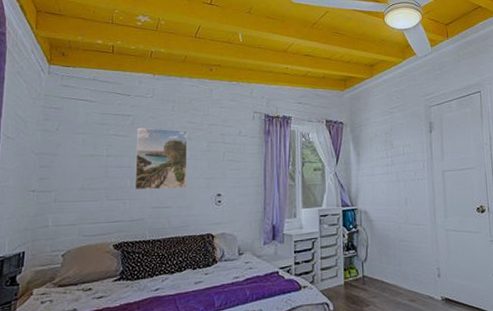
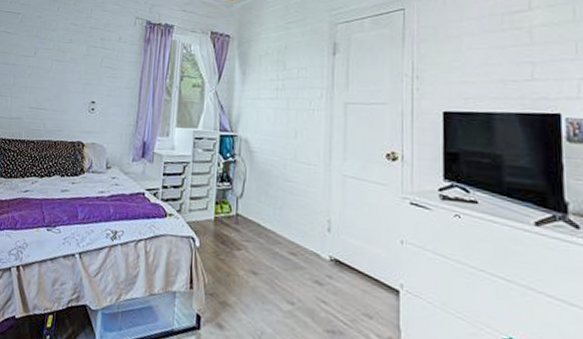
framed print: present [134,127,188,190] -> none [16,26,70,92]

